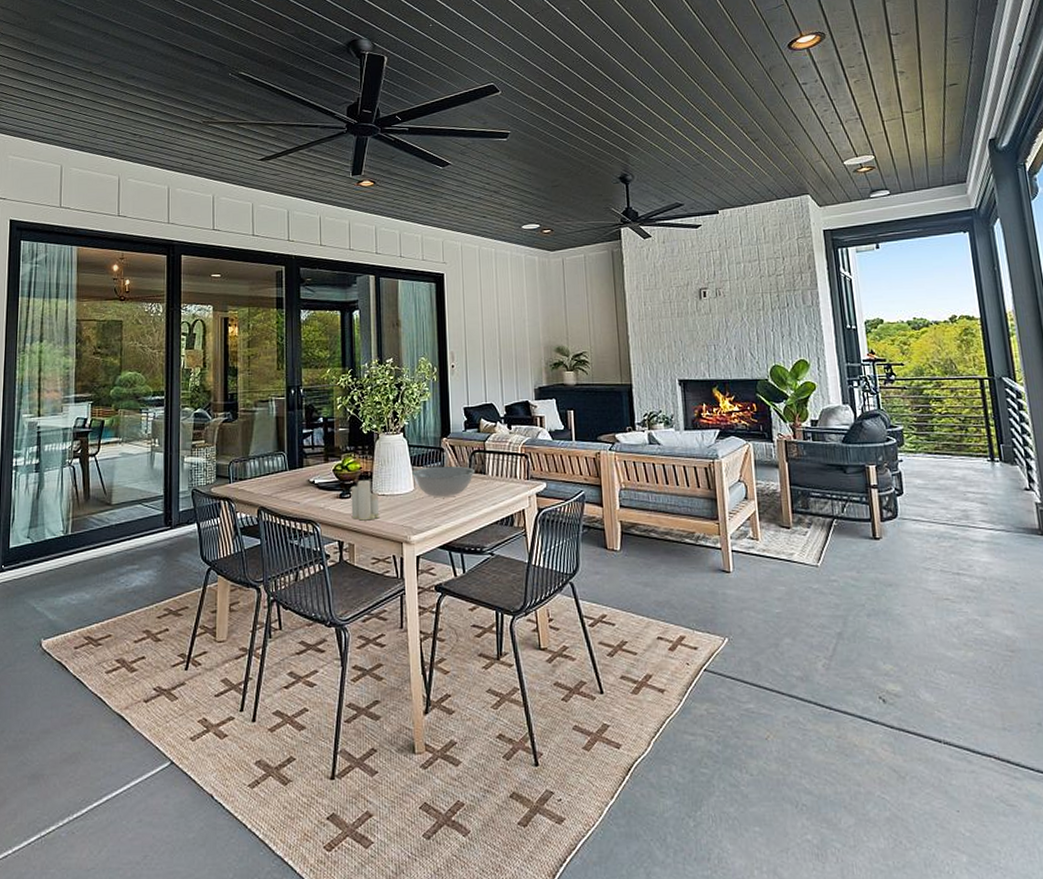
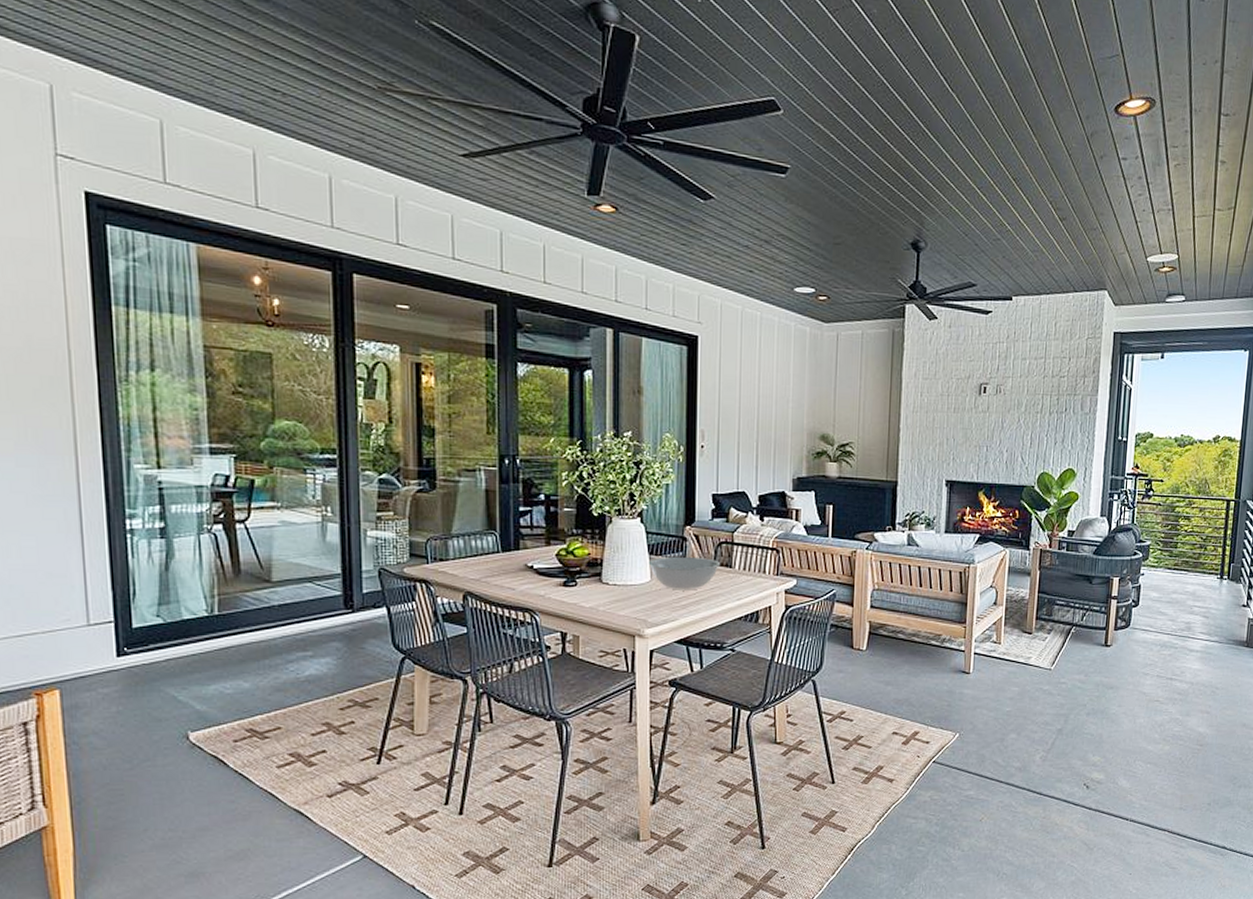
candle: present [351,476,380,521] -> none [577,564,610,611]

